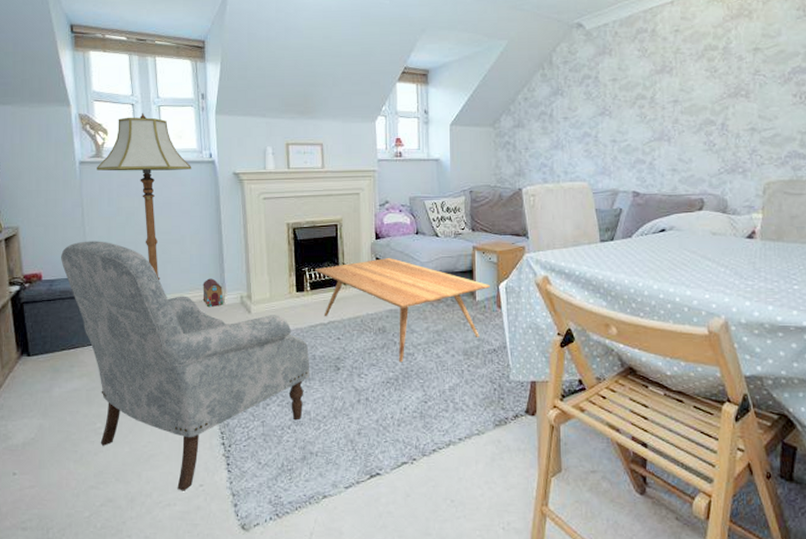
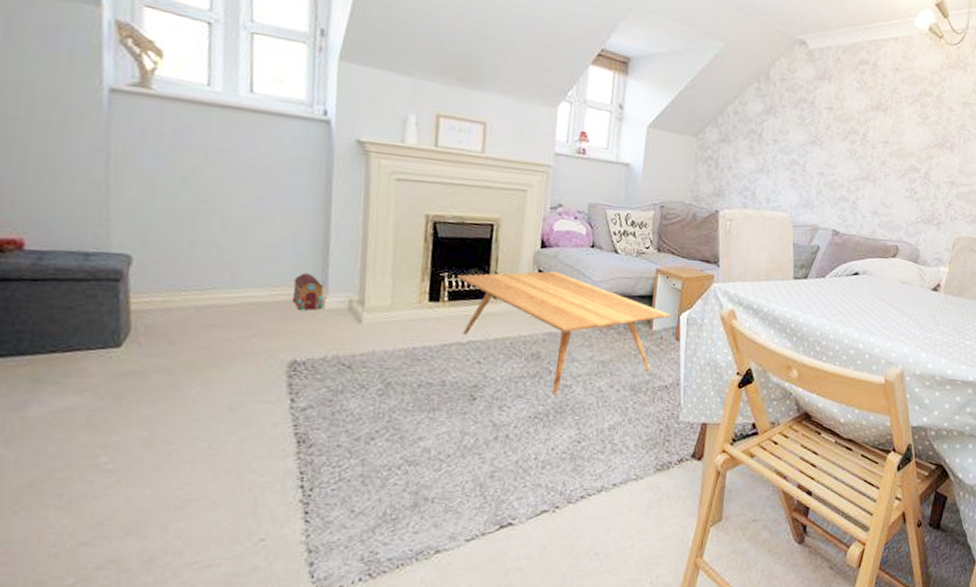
armchair: present [61,241,310,491] -> none [61,201,438,548]
floor lamp: present [97,113,192,280] -> none [139,38,295,268]

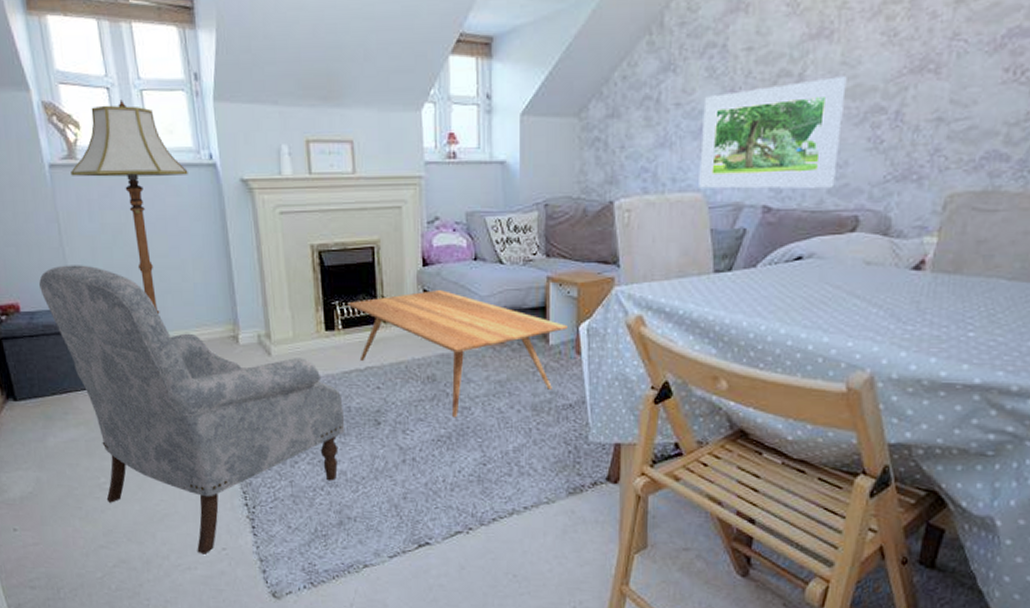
armchair: none [61,201,438,548] -> present [39,265,345,555]
floor lamp: none [139,38,295,268] -> present [71,100,188,314]
toy house: present [291,273,324,311] -> none [211,312,238,348]
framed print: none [786,138,895,222] -> present [699,76,847,189]

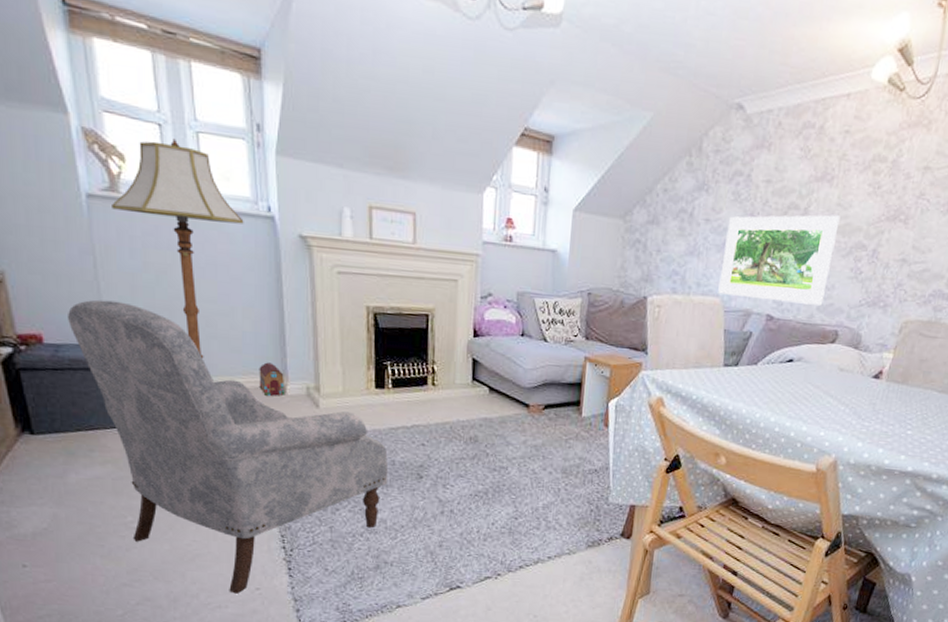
toy house: none [211,312,238,348] -> present [259,362,285,397]
coffee table: present [347,290,567,418] -> none [399,359,599,476]

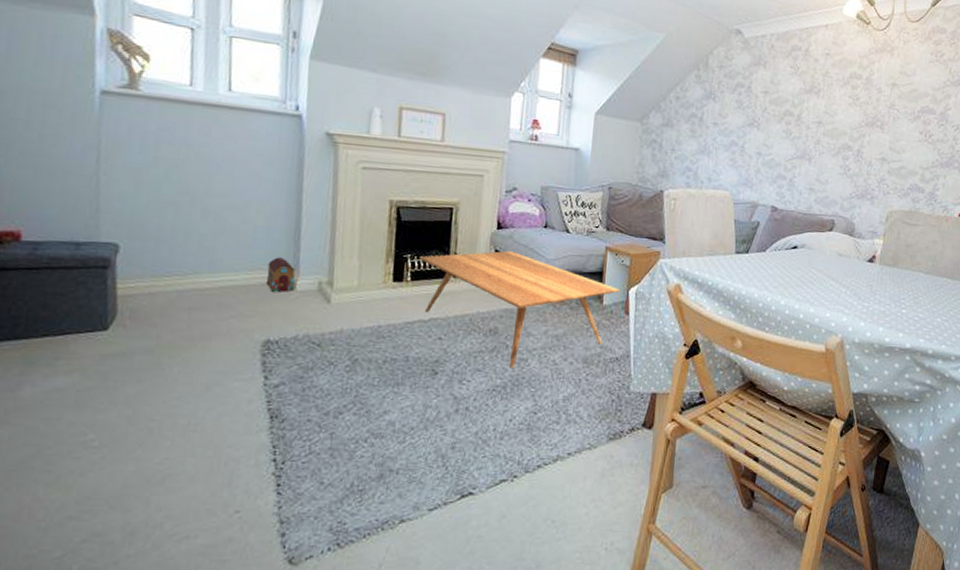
armchair: present [68,299,389,594] -> none [55,194,401,520]
floor lamp: present [112,138,244,358] -> none [127,42,269,254]
coffee table: none [399,359,599,476] -> present [419,251,619,369]
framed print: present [718,214,840,306] -> none [727,120,828,198]

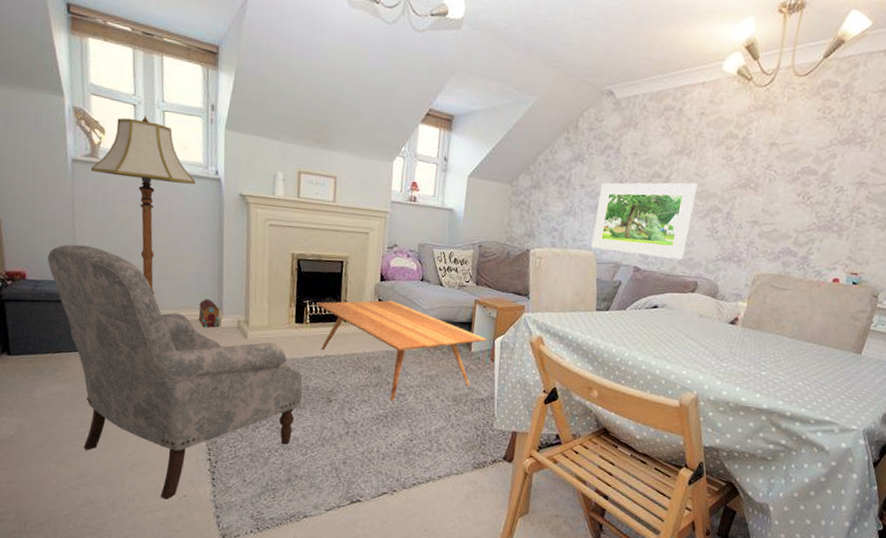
armchair: none [55,194,401,520] -> present [48,244,303,500]
floor lamp: none [127,42,269,254] -> present [91,116,196,294]
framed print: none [727,120,828,198] -> present [591,182,698,260]

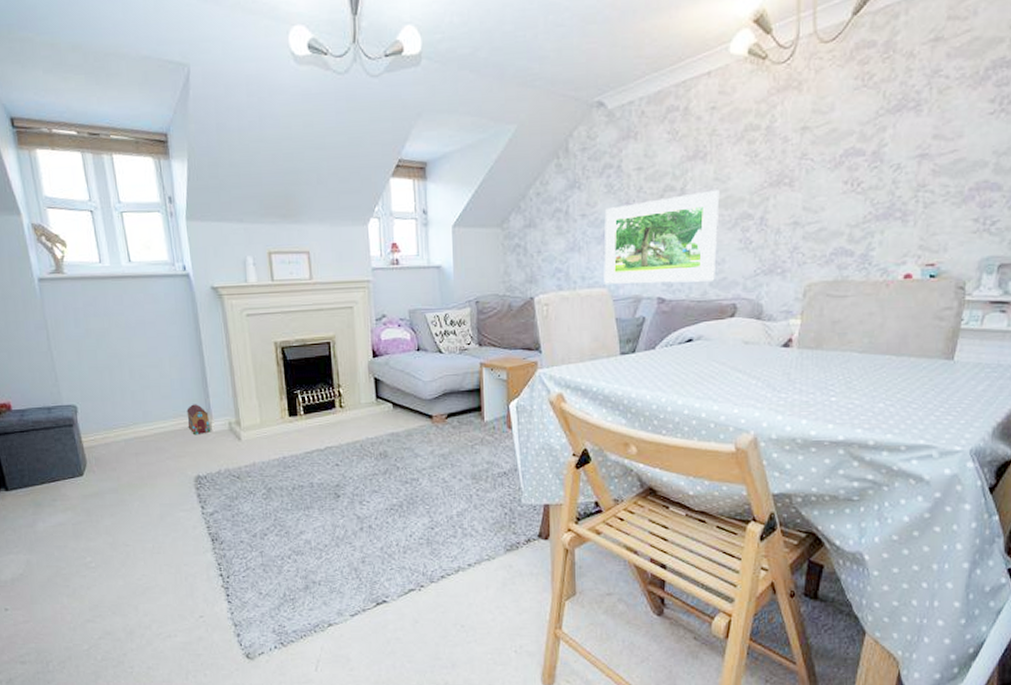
armchair: present [48,244,303,500] -> none [29,366,309,623]
floor lamp: present [91,116,196,294] -> none [58,221,165,407]
coffee table: present [316,300,486,402] -> none [308,378,499,489]

